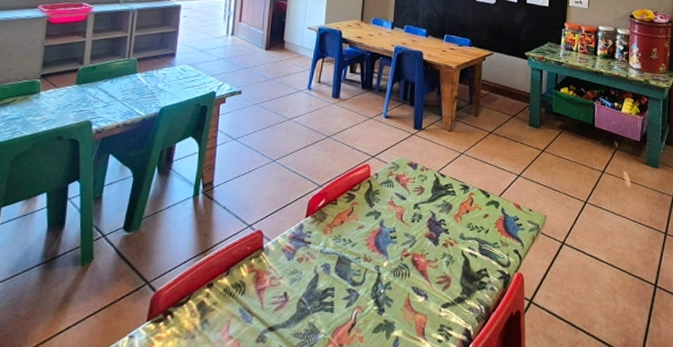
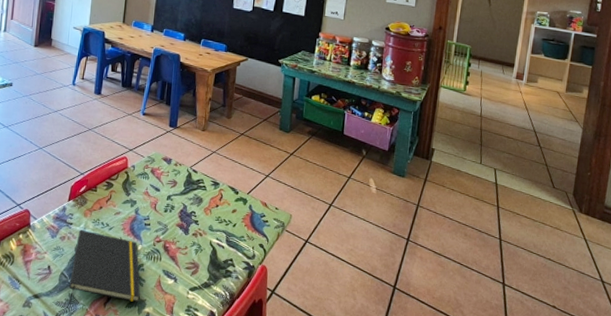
notepad: none [308,249,389,335] -> present [68,230,141,304]

